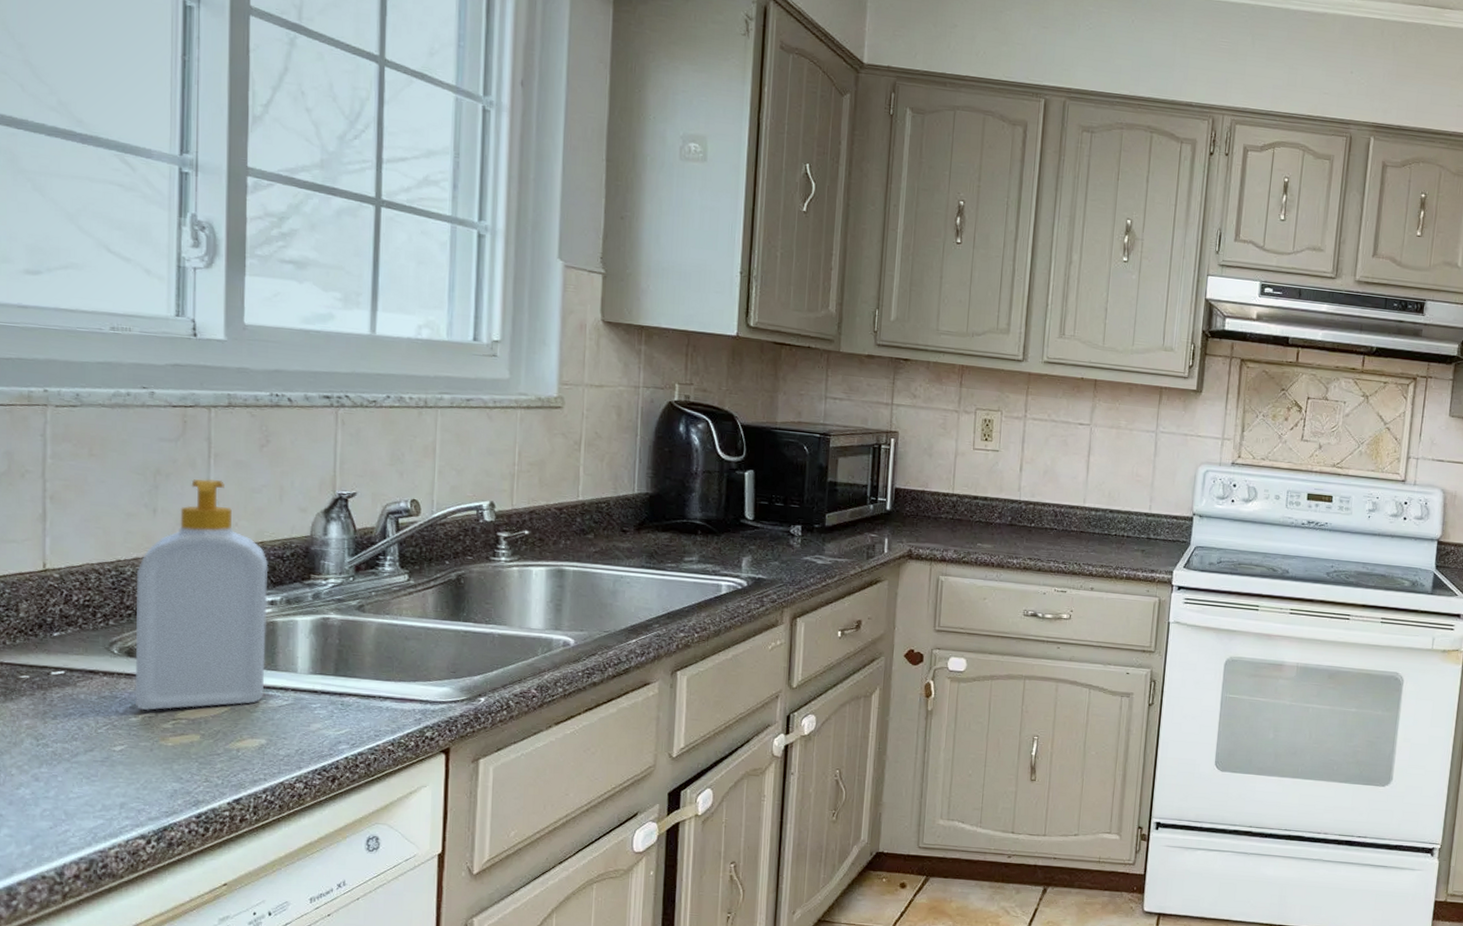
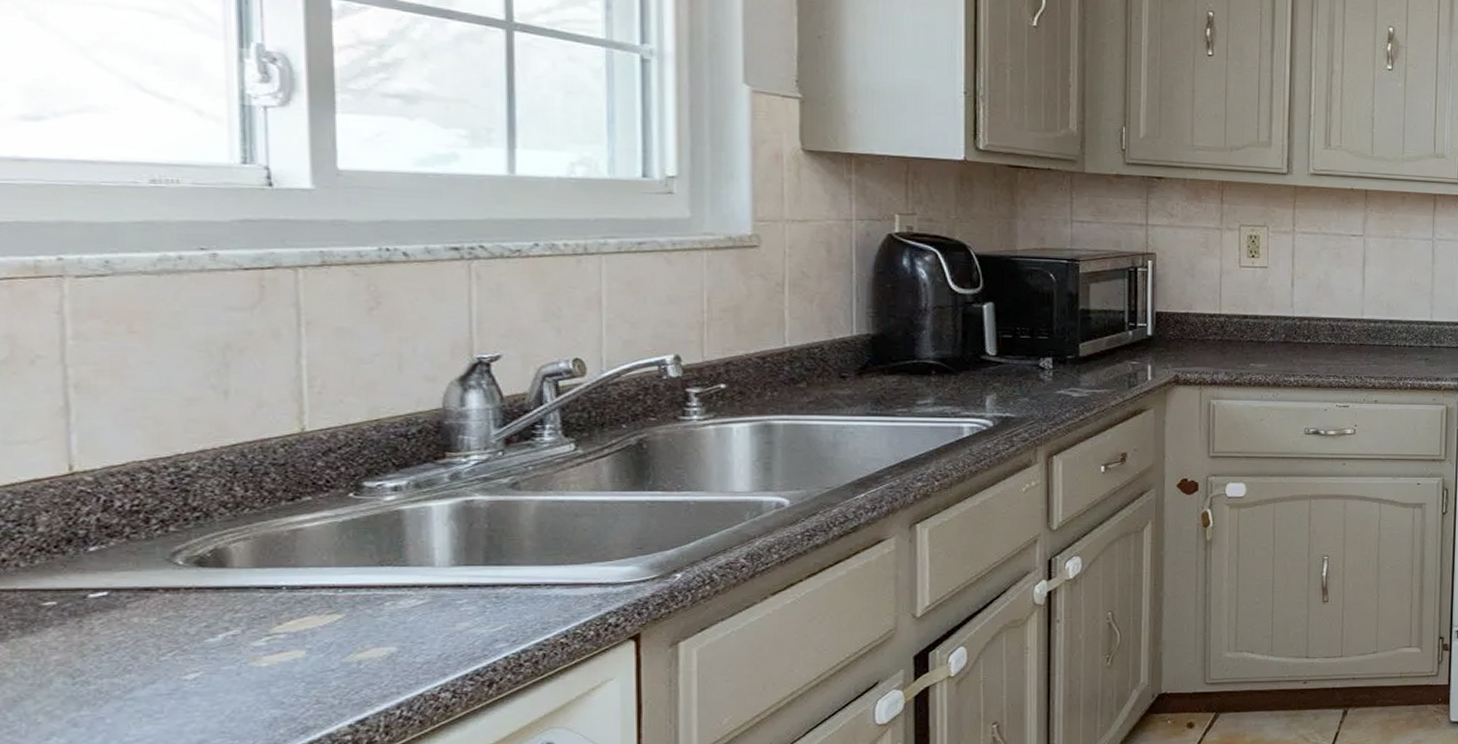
soap bottle: present [134,479,269,710] -> none [204,352,392,628]

